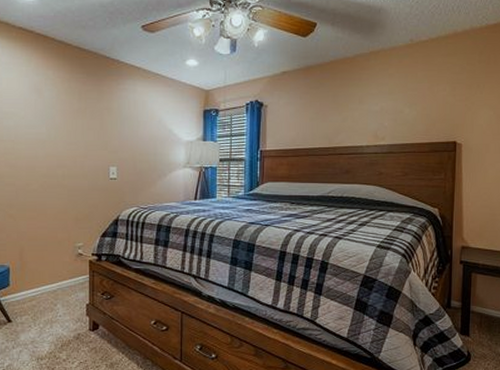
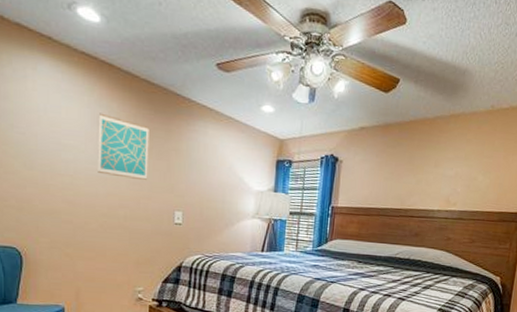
wall art: none [36,81,83,140] -> present [97,113,149,181]

